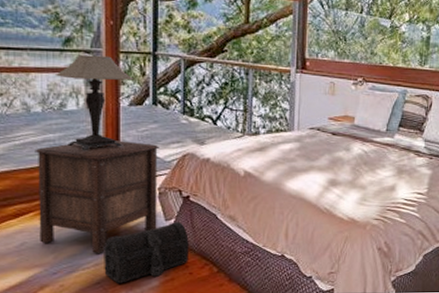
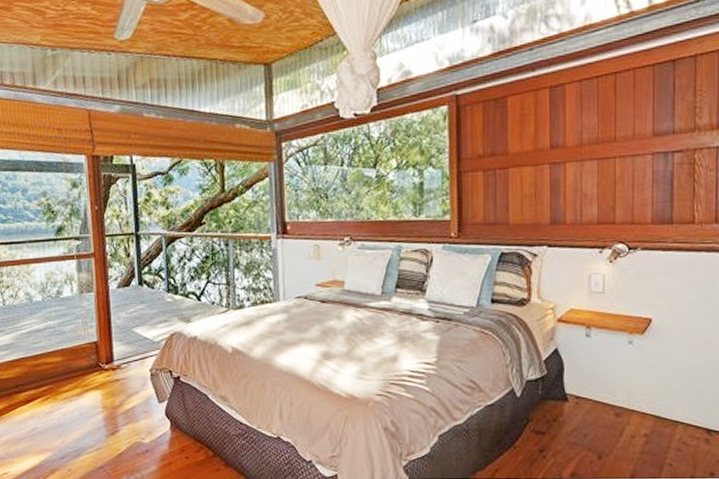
nightstand: present [35,140,160,253] -> none [38,323,152,437]
table lamp: present [56,54,133,151] -> none [52,241,119,336]
treasure chest: present [102,222,189,284] -> none [103,404,184,469]

